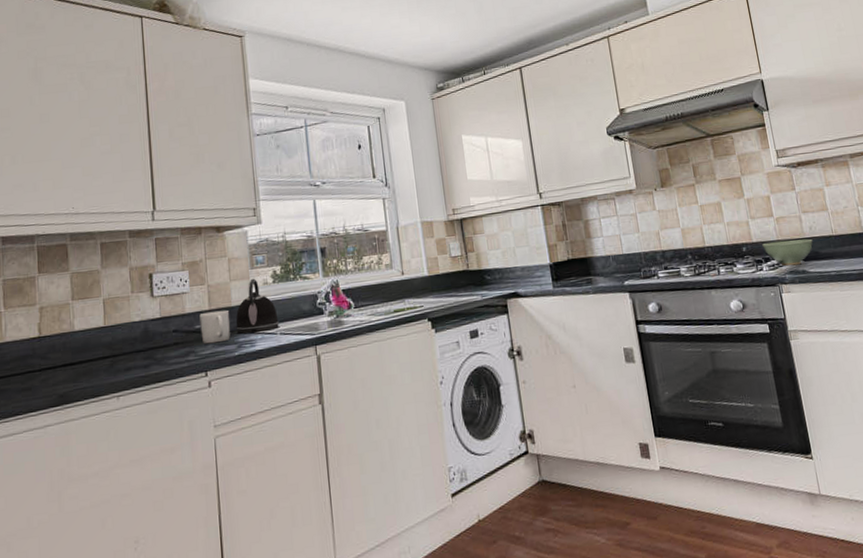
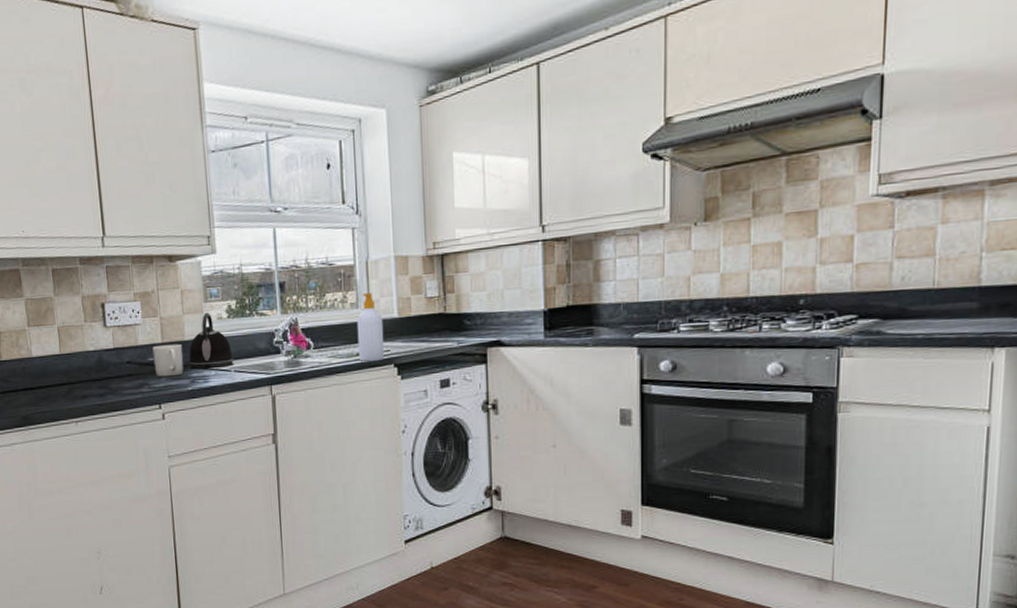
soap bottle: none [392,254,419,319] -> present [357,293,385,362]
bowl: present [762,239,813,267] -> none [828,292,902,325]

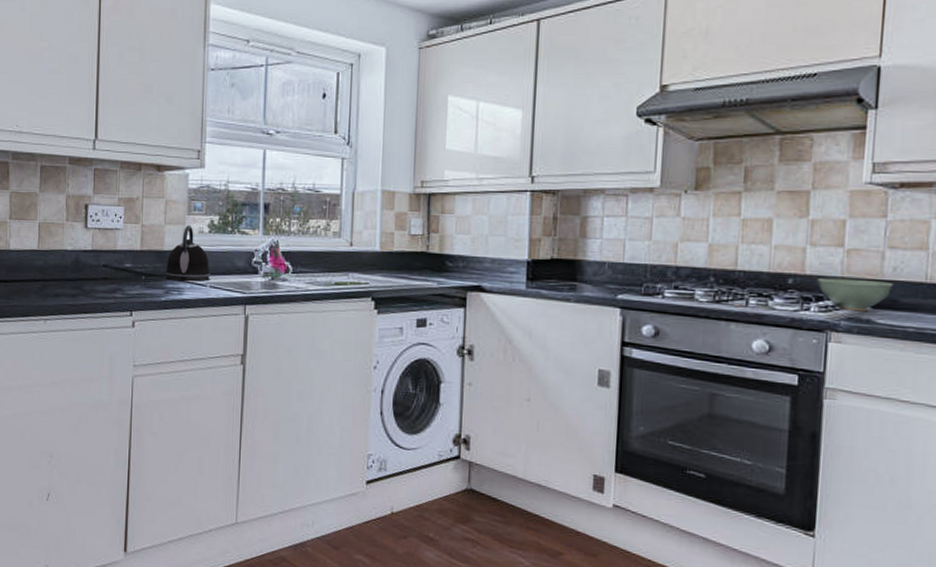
mug: present [152,344,184,377] -> none [130,252,161,285]
soap bottle: present [357,293,385,362] -> none [336,223,365,293]
bowl: none [828,292,902,325] -> present [817,277,894,312]

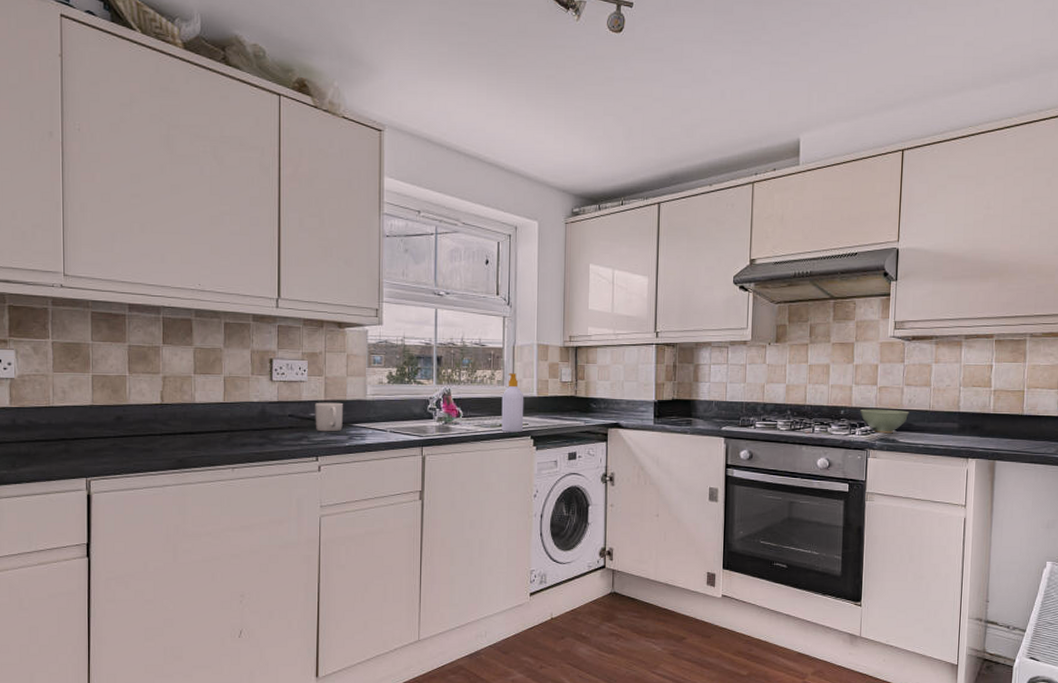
mug: none [130,252,161,285] -> present [315,402,344,432]
kettle: present [165,225,210,282] -> none [349,376,390,428]
soap bottle: none [336,223,365,293] -> present [501,373,524,433]

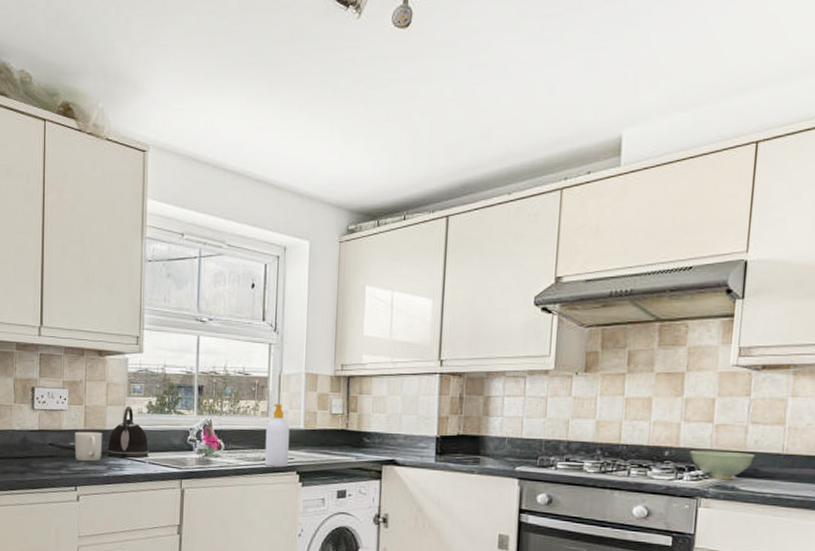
kettle: none [349,376,390,428] -> present [107,406,149,459]

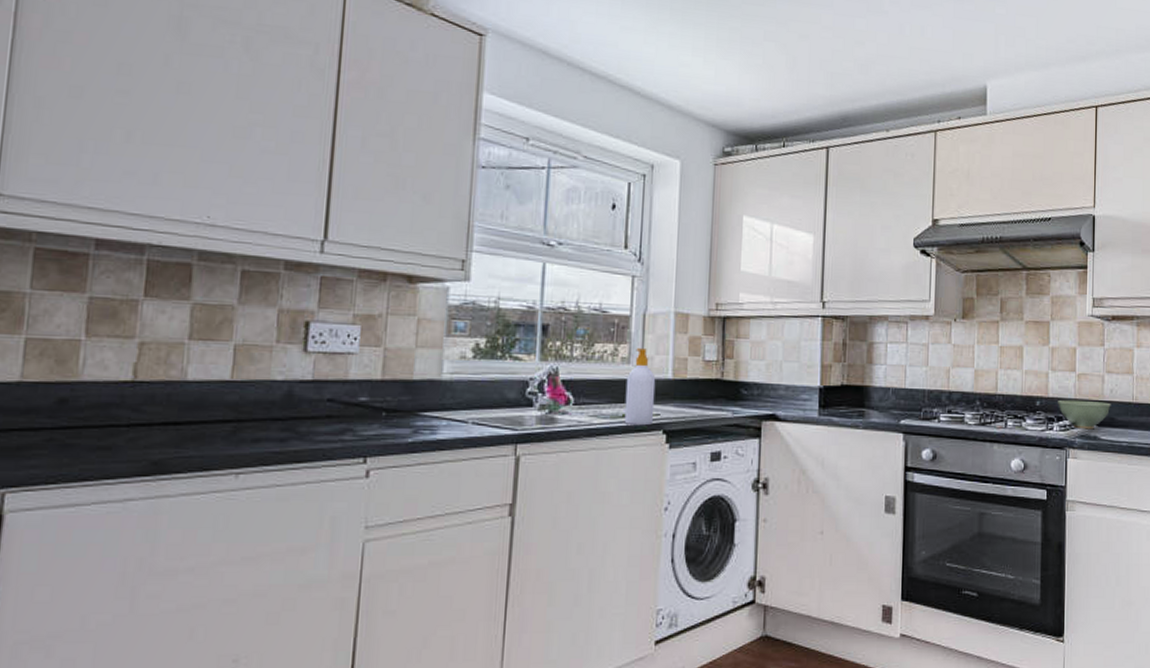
mug: present [74,431,103,462] -> none [365,382,409,424]
kettle: present [107,406,149,459] -> none [414,348,473,418]

